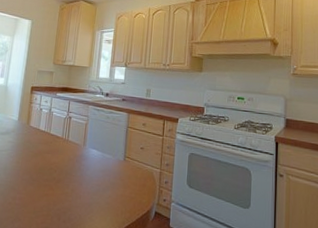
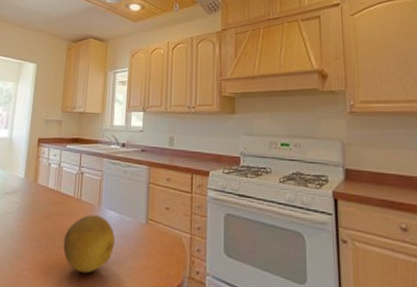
fruit: none [51,153,97,201] -> present [63,215,116,274]

